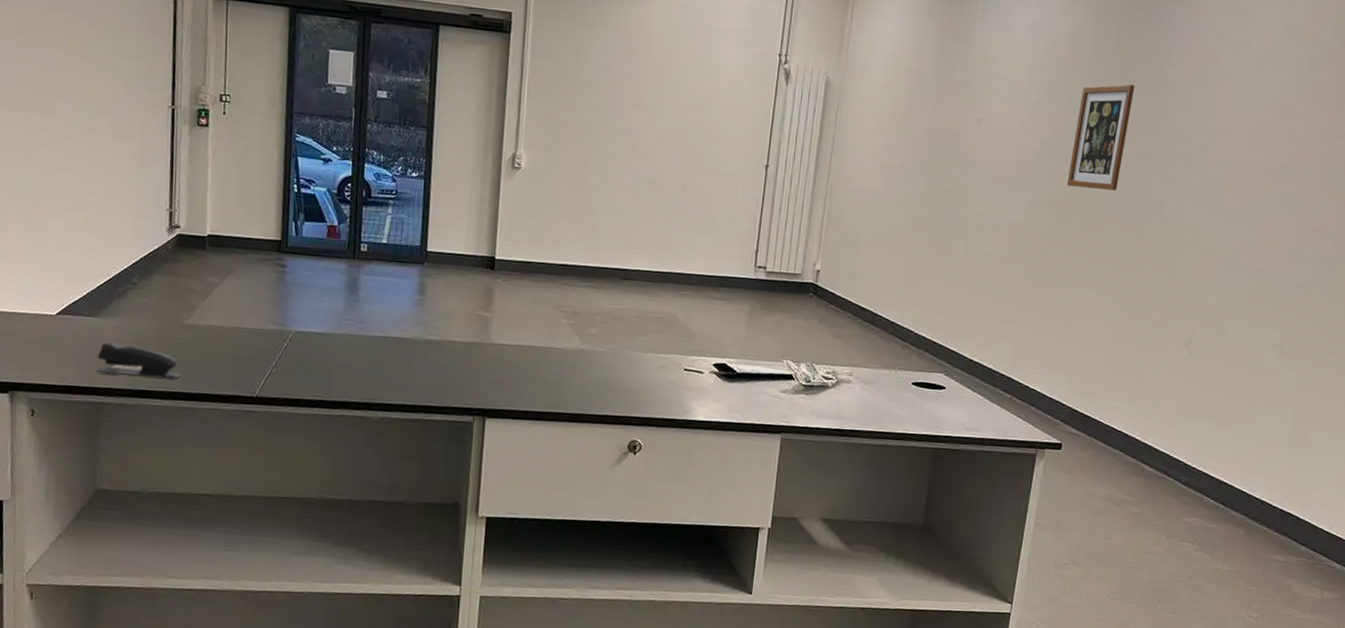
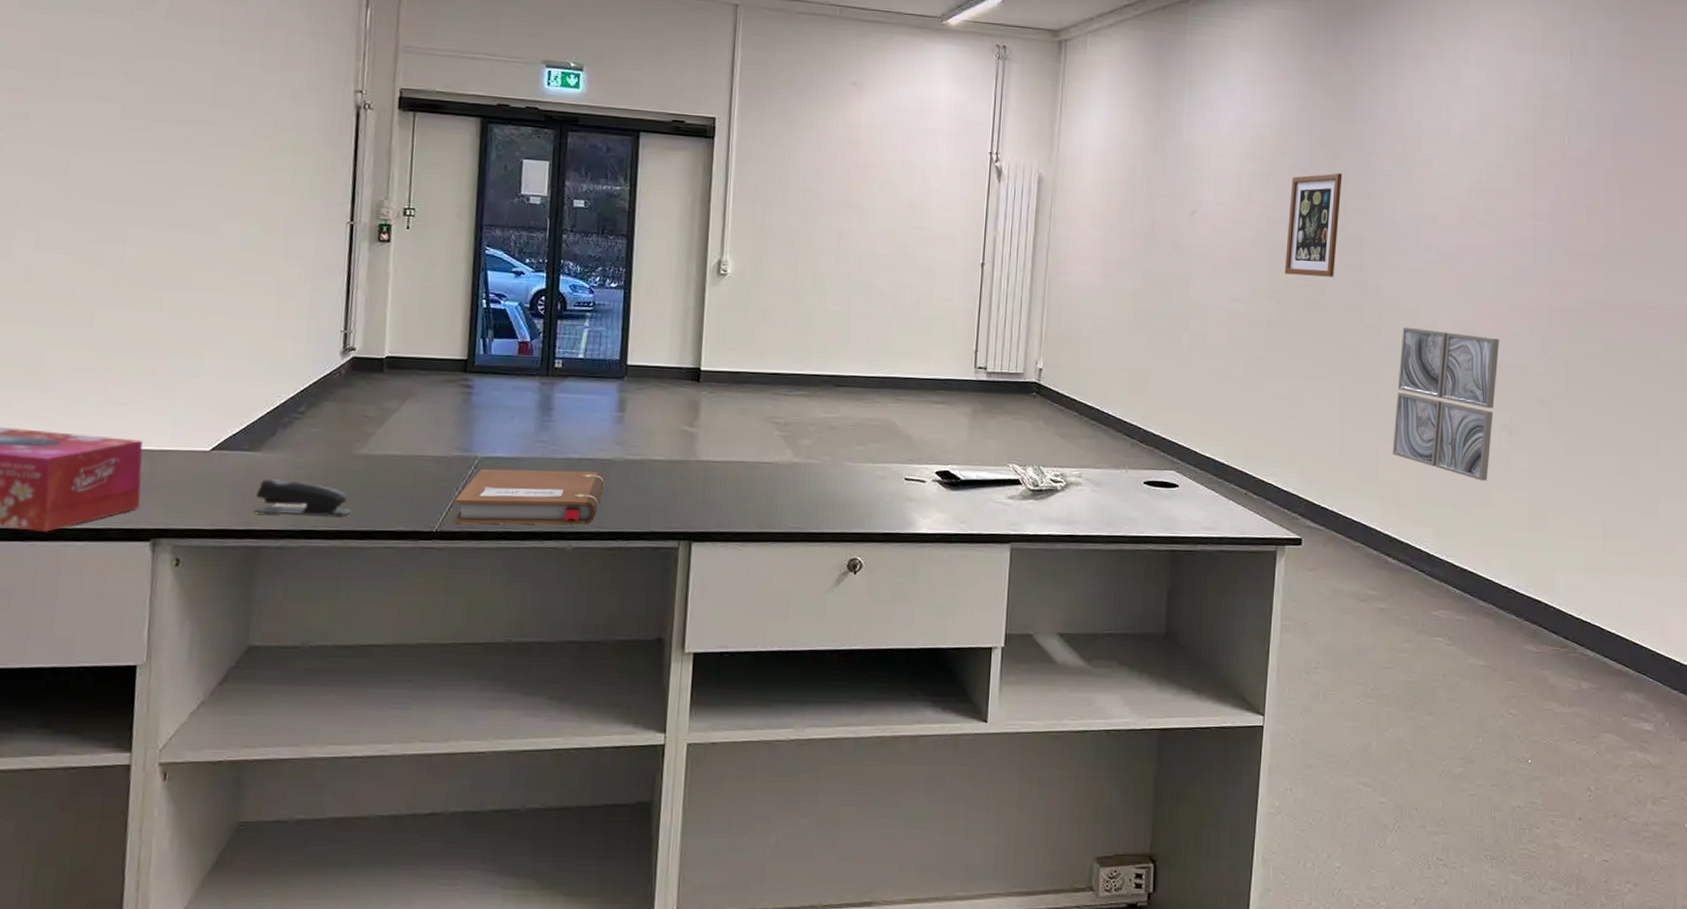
notebook: none [271,342,407,398] -> present [453,468,605,525]
wall art: none [1159,243,1280,398] -> present [1392,327,1499,481]

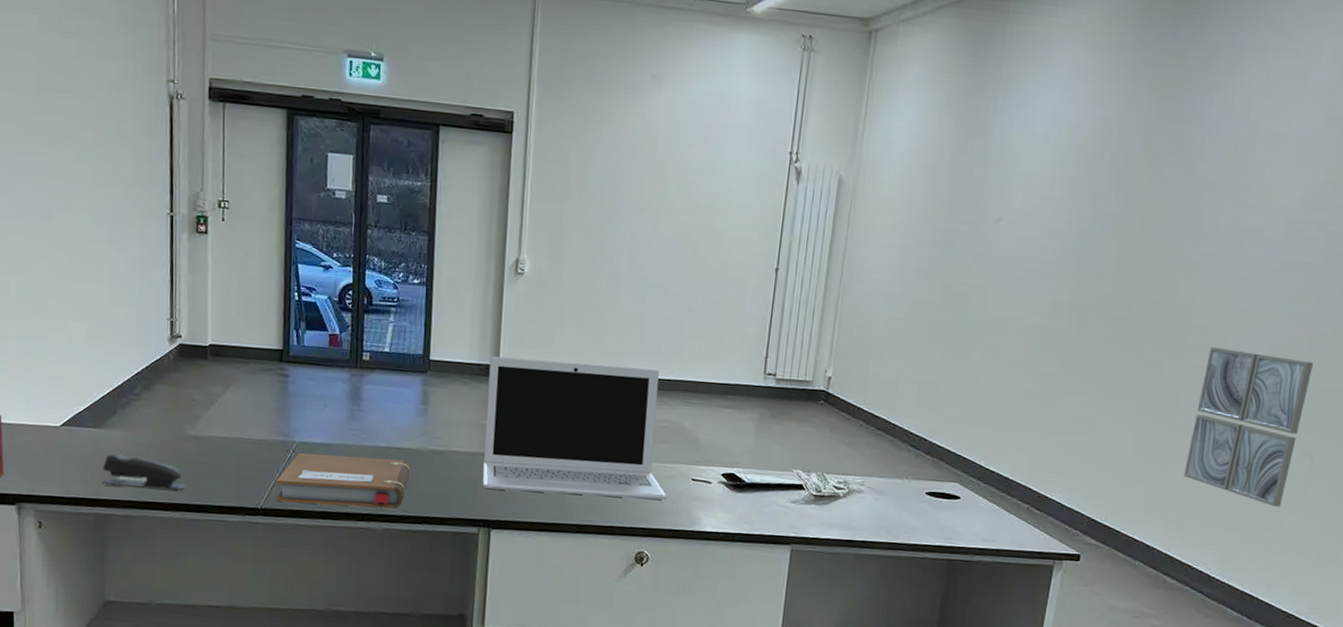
laptop: none [682,358,880,502] -> present [482,356,667,500]
wall art: present [1284,173,1342,277] -> none [1089,180,1163,292]

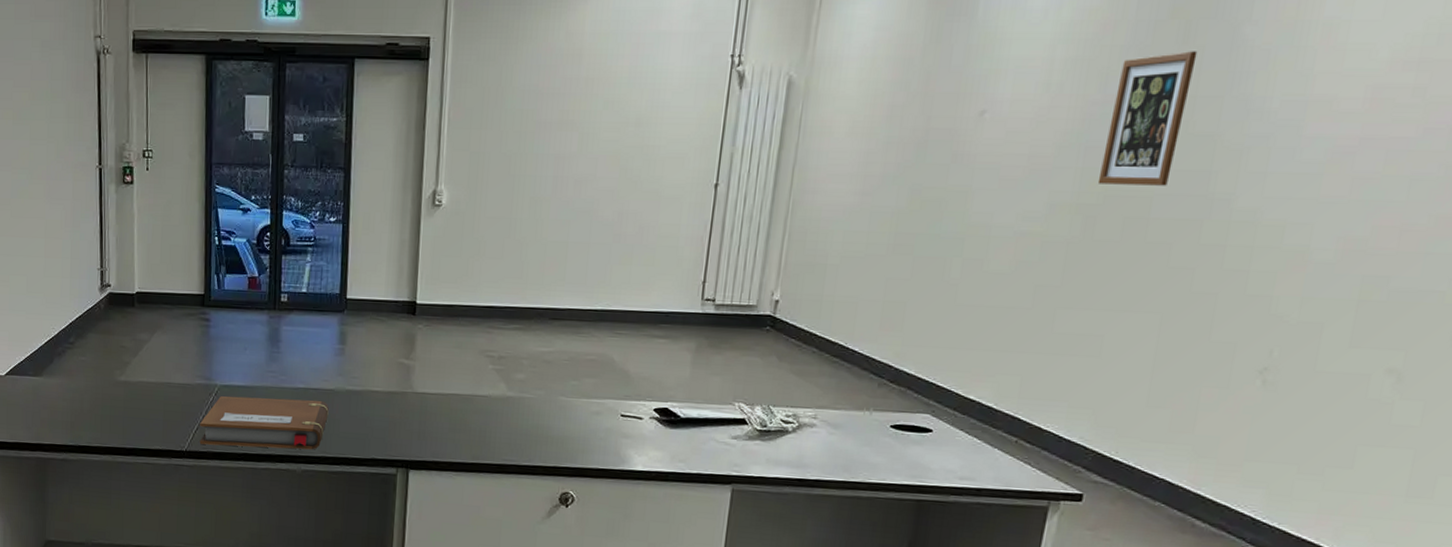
stapler: present [102,453,186,490] -> none [42,400,117,435]
laptop: present [482,356,667,500] -> none [400,292,594,438]
wall art: none [1089,180,1163,292] -> present [1097,51,1198,186]
wall art: present [1183,346,1313,507] -> none [1220,246,1403,436]

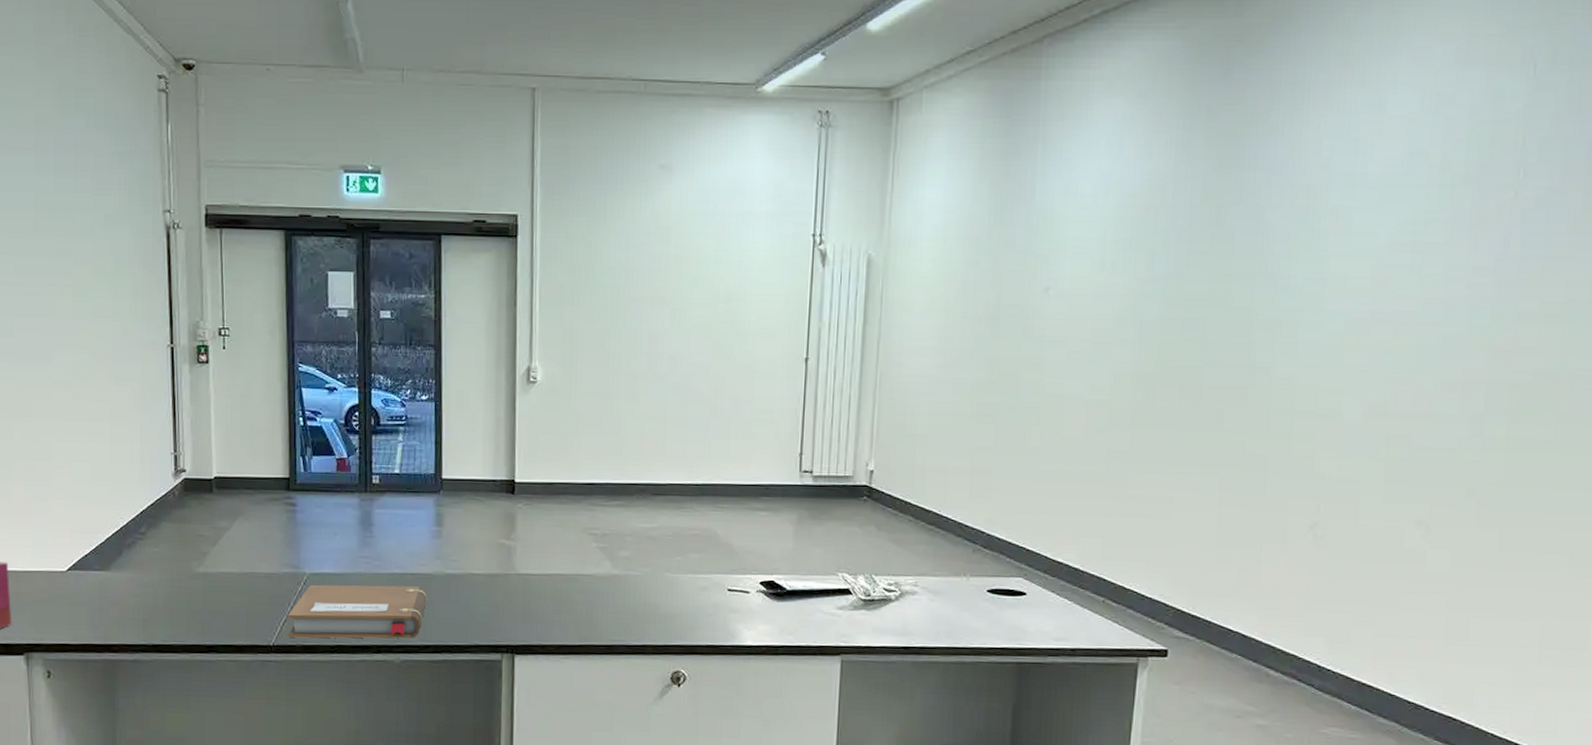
wall art: present [1097,51,1198,186] -> none [1154,234,1229,356]

